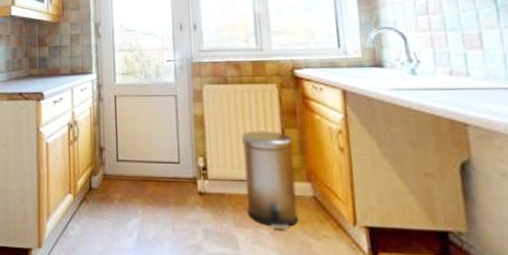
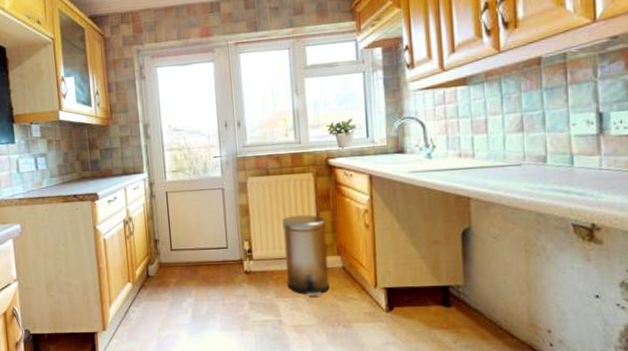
potted plant: none [291,26,326,59] -> present [326,118,357,149]

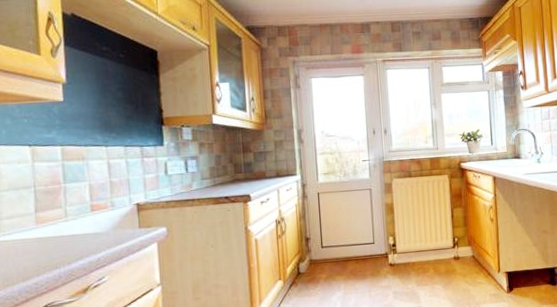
pedal bin: present [282,214,330,295] -> none [422,211,462,283]

